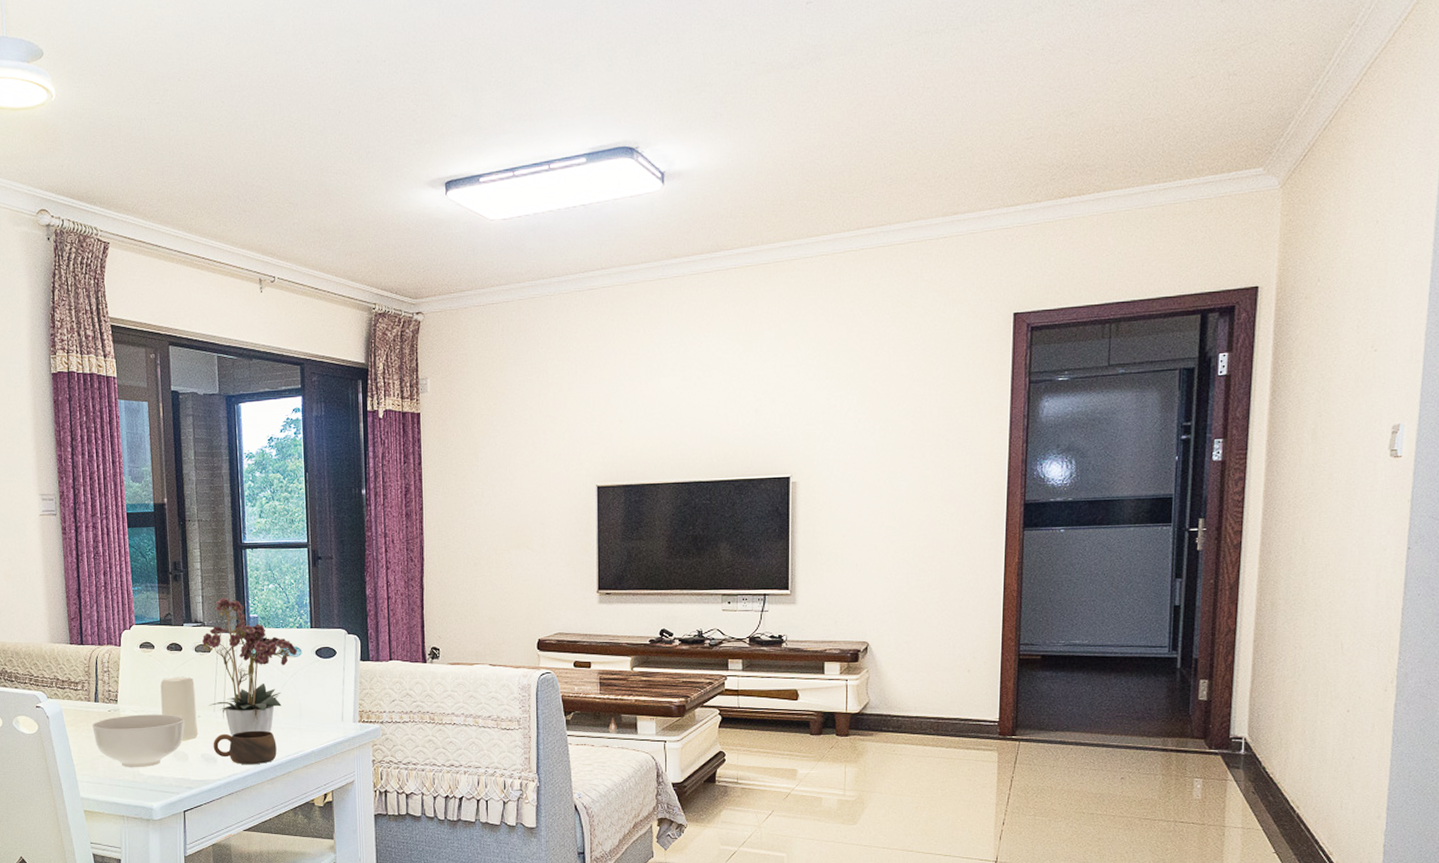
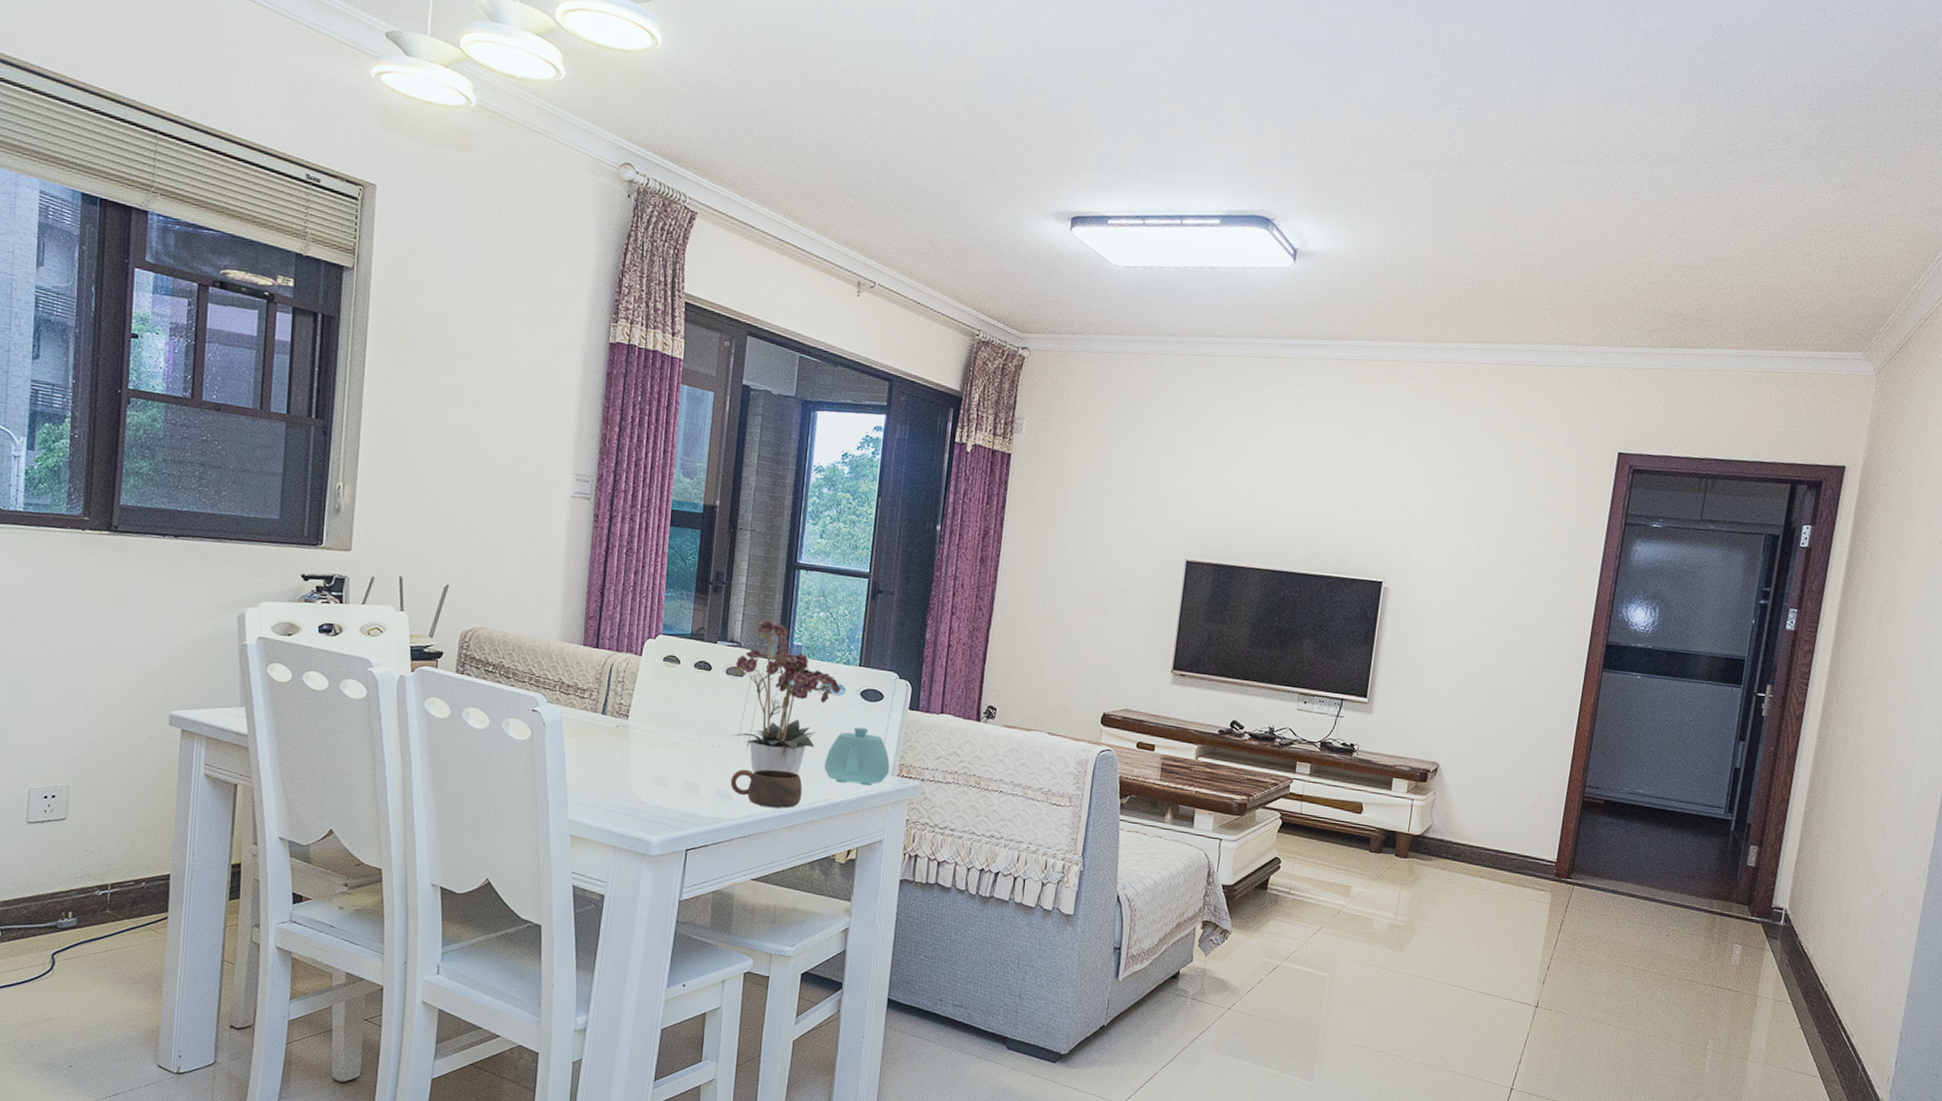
bowl: present [92,714,185,768] -> none [594,734,703,795]
candle: present [160,676,199,741] -> none [677,698,720,772]
teapot: none [293,682,351,735] -> present [824,726,890,786]

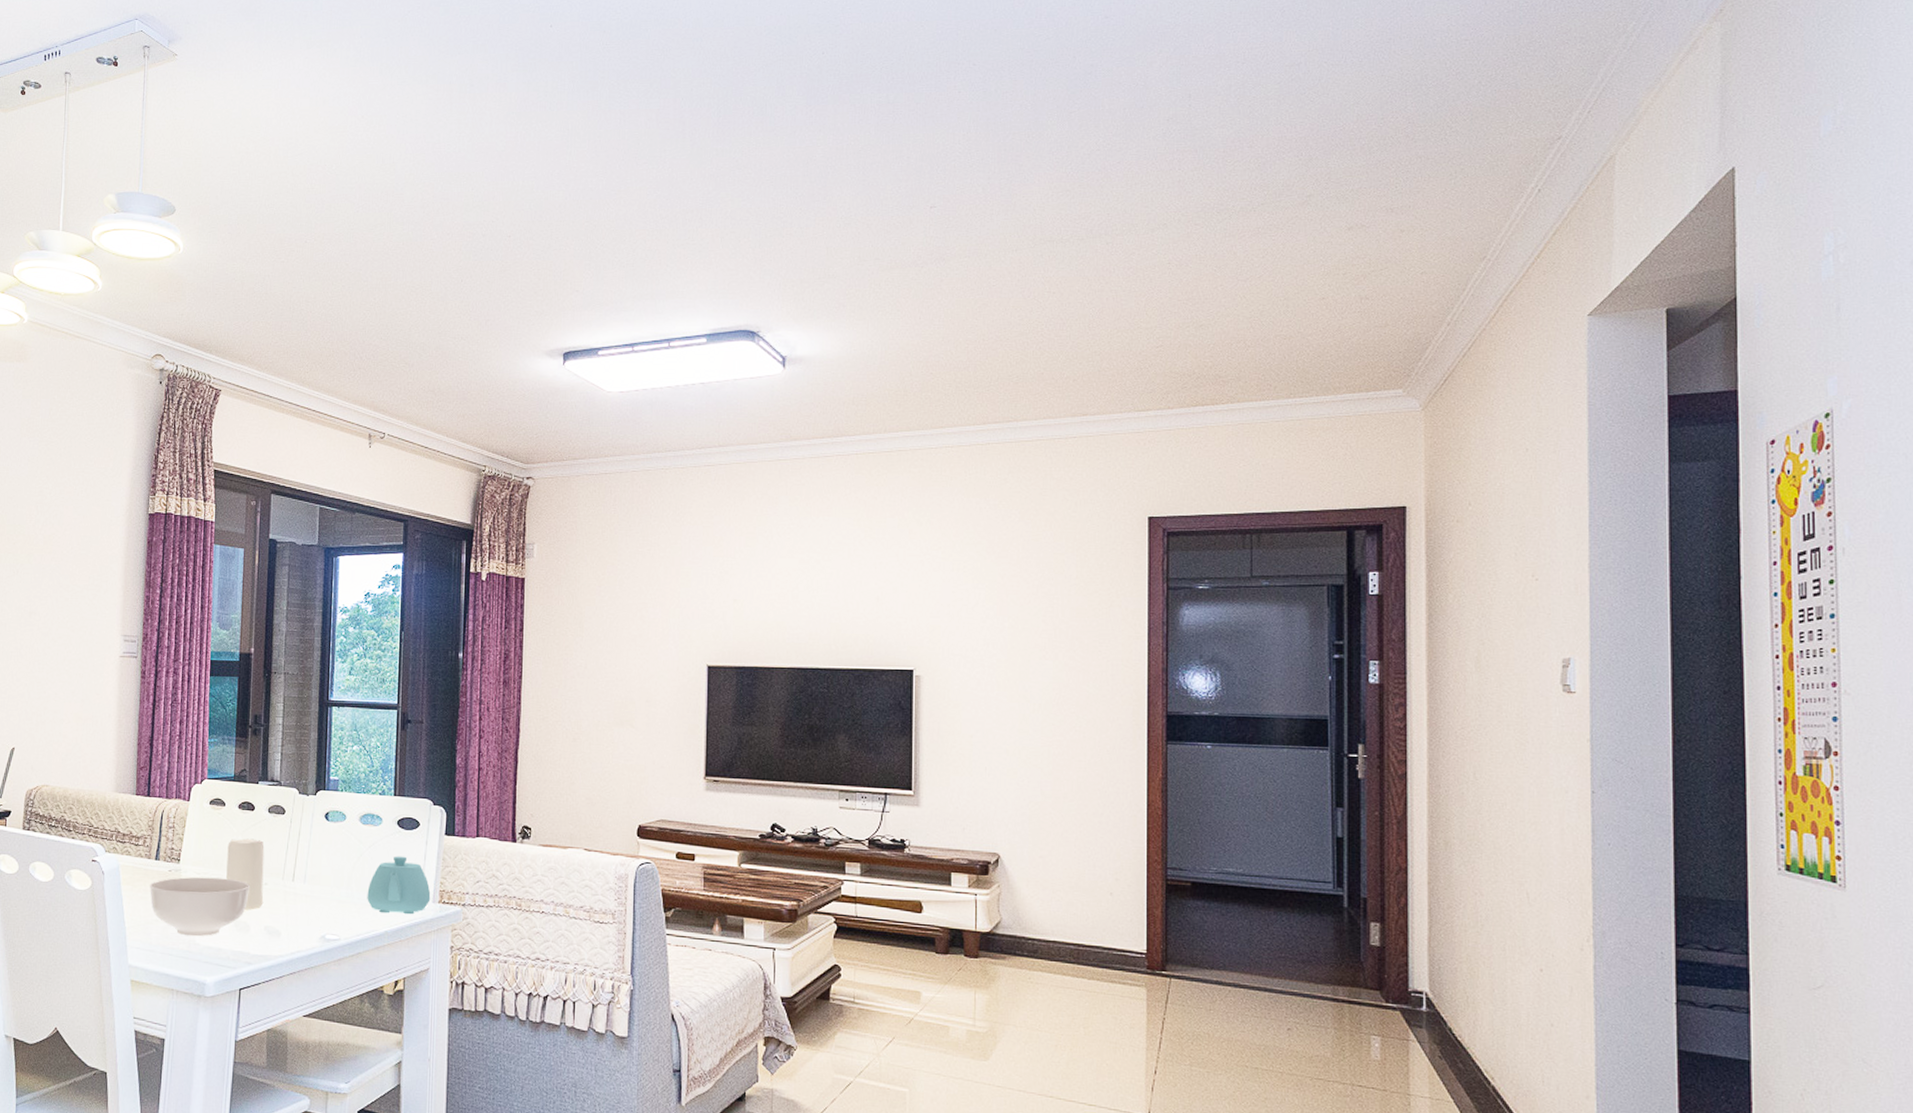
bowl: none [594,734,703,795] -> present [150,877,251,937]
candle: none [677,698,720,772] -> present [226,838,265,910]
cup: present [730,769,803,808] -> none [278,903,347,942]
flower arrangement: present [732,619,841,775] -> none [276,756,378,909]

